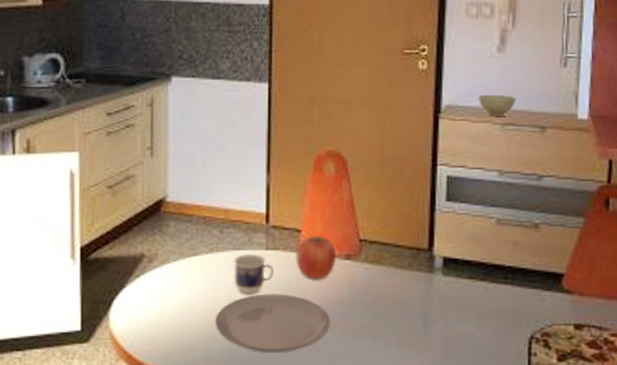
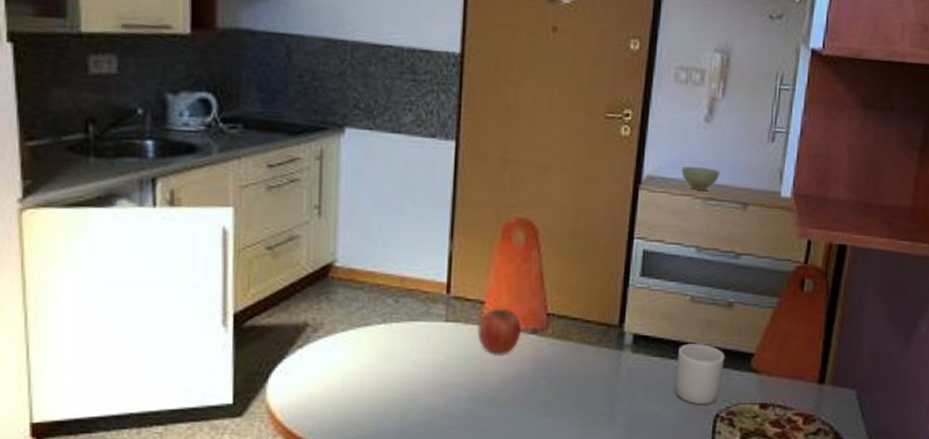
plate: present [216,294,331,352] -> none [387,368,512,429]
cup: present [234,253,275,295] -> none [408,325,454,369]
mug: none [486,265,535,326] -> present [675,344,725,405]

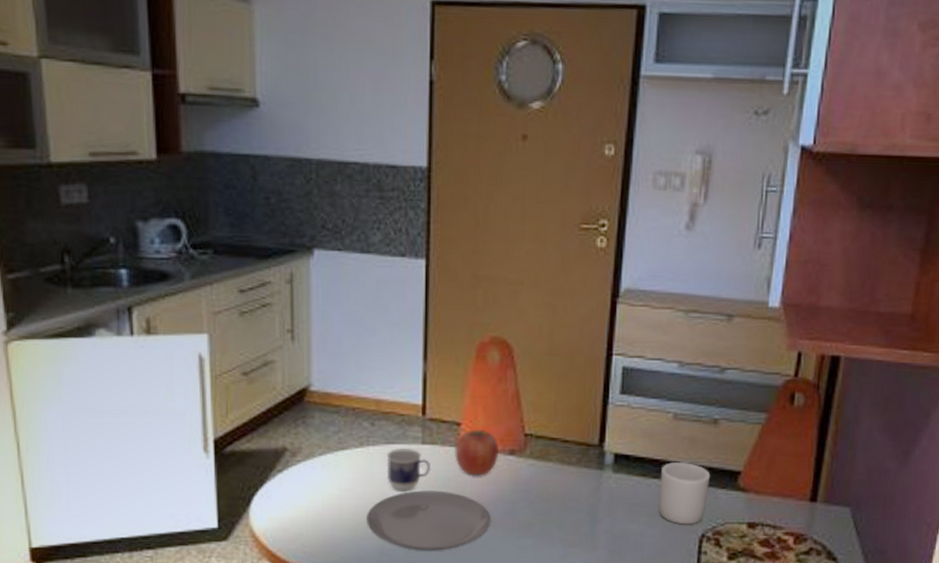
plate: none [387,368,512,429] -> present [367,490,492,551]
cup: none [408,325,454,369] -> present [386,447,431,491]
bowl: present [681,166,720,192] -> none [661,277,703,305]

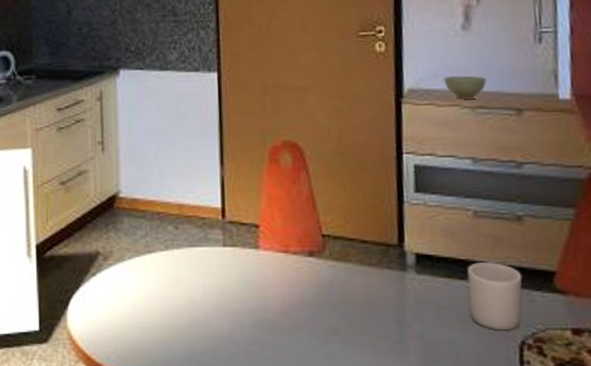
plate: present [367,490,492,551] -> none [174,293,296,356]
cup: present [386,447,431,491] -> none [190,250,234,294]
fruit: present [453,429,500,476] -> none [254,231,299,278]
bowl: none [661,277,703,305] -> present [443,75,487,101]

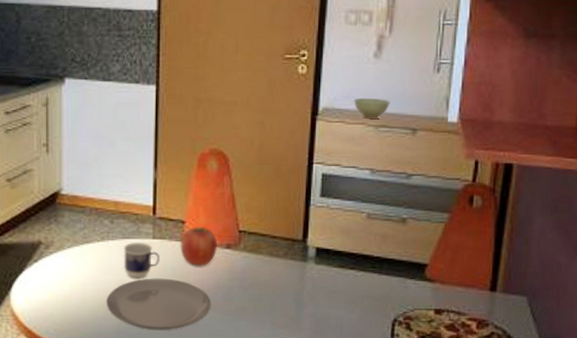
plate: none [174,293,296,356] -> present [107,278,212,330]
cup: none [190,250,234,294] -> present [123,242,161,279]
fruit: none [254,231,299,278] -> present [179,226,218,266]
mug: present [467,263,523,331] -> none [355,256,401,311]

